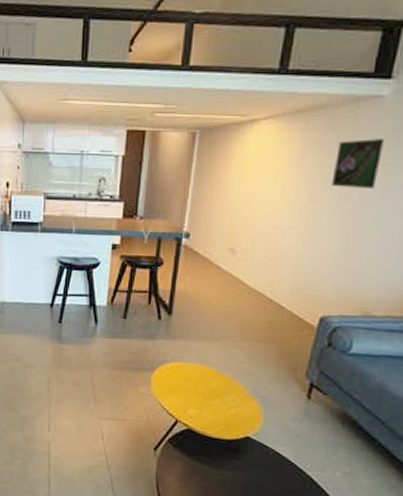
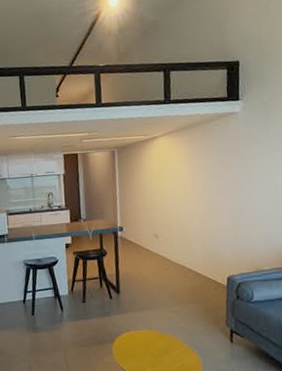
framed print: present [331,139,384,188] -> none [214,142,245,179]

